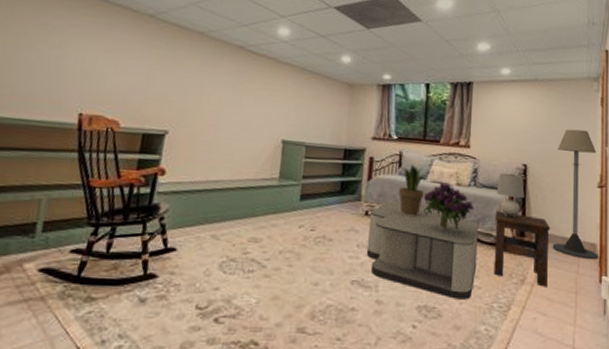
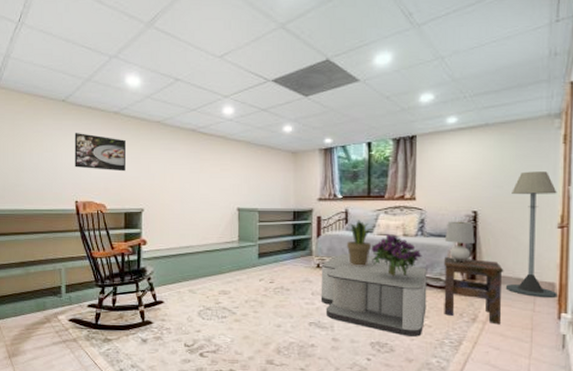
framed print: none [86,32,158,85] -> present [74,133,125,172]

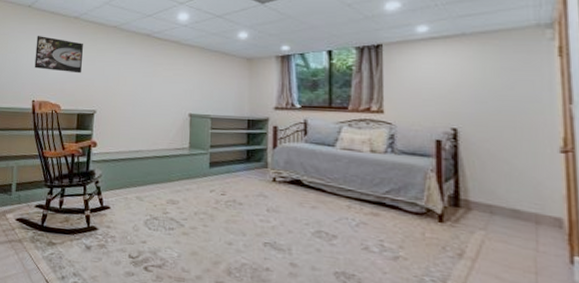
coffee table: present [320,253,427,337] -> none [277,167,401,270]
potted plant: present [346,220,375,267] -> none [305,132,338,184]
bouquet: present [371,234,422,277] -> none [333,149,393,198]
side table: present [443,257,504,325] -> none [419,179,495,264]
table lamp: present [445,221,475,263] -> none [420,138,457,187]
floor lamp: present [505,171,557,299] -> none [498,86,567,237]

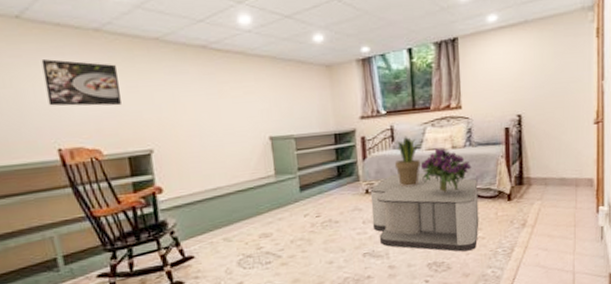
coffee table: none [277,167,401,270] -> present [370,173,479,252]
potted plant: none [305,132,338,184] -> present [394,136,423,187]
bouquet: none [333,149,393,198] -> present [420,147,472,193]

